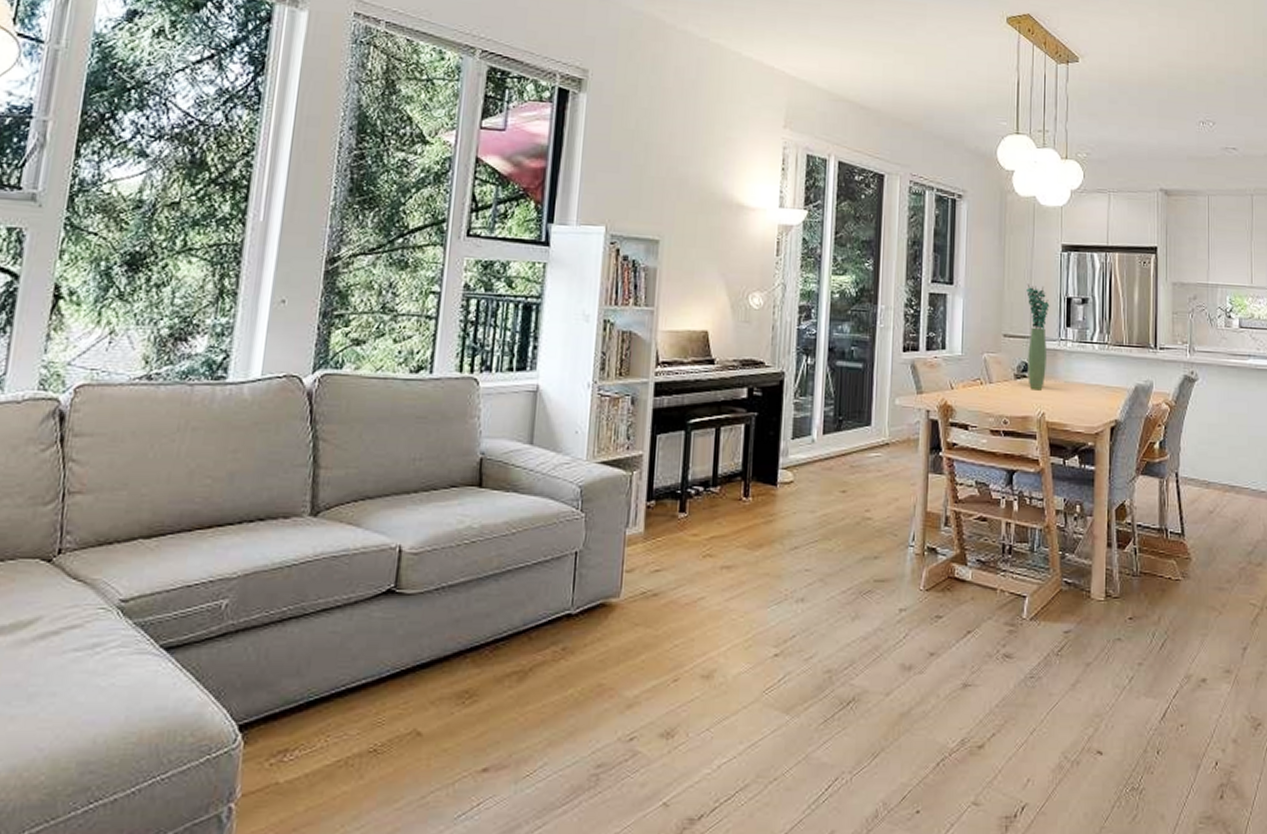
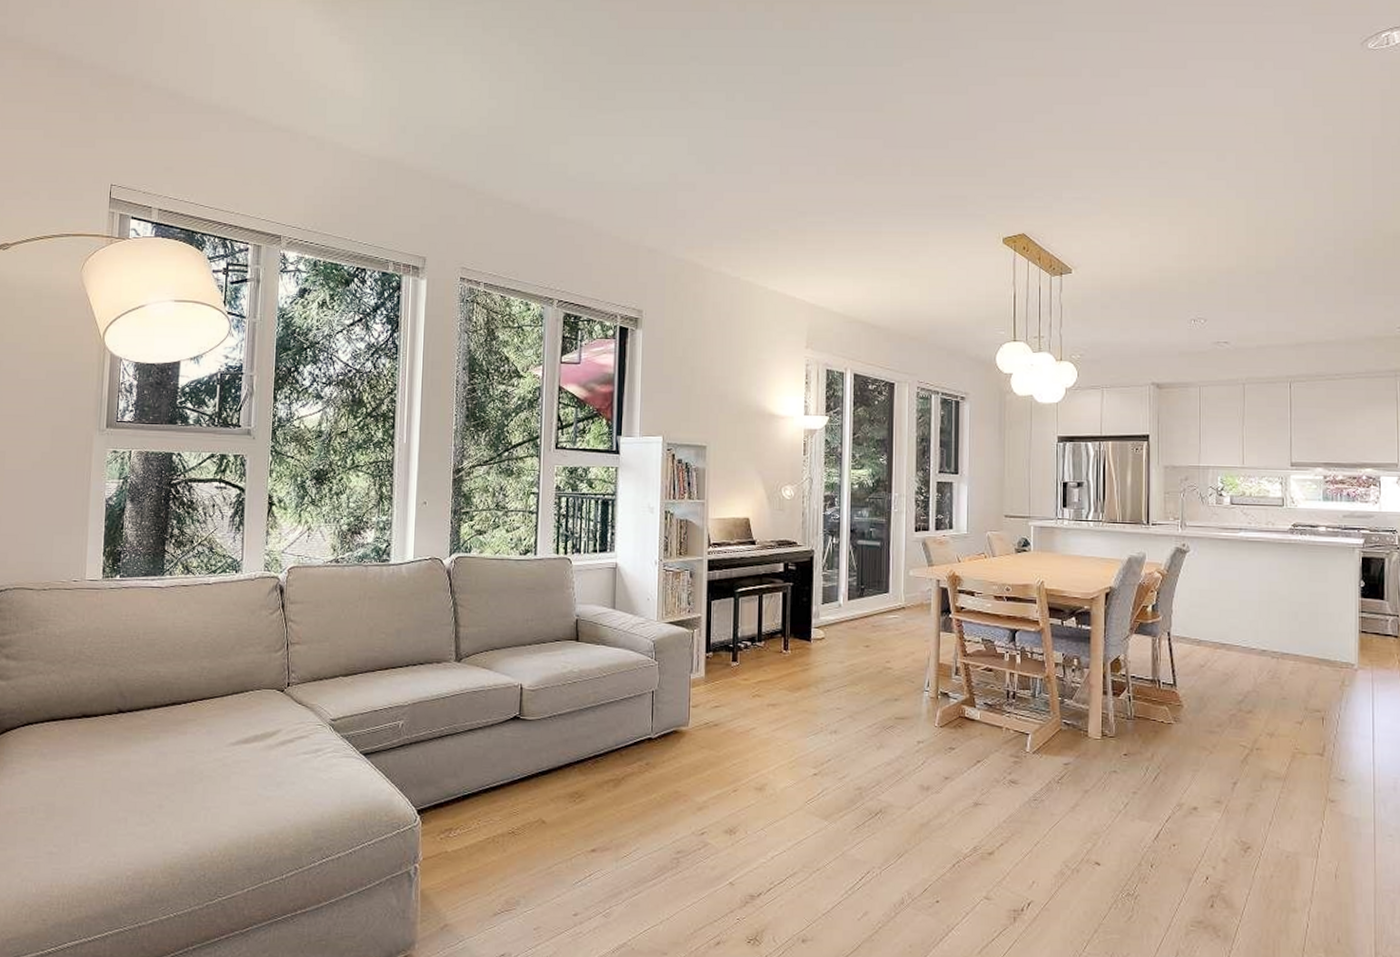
vase: present [1026,284,1050,391] -> none [1025,471,1047,562]

